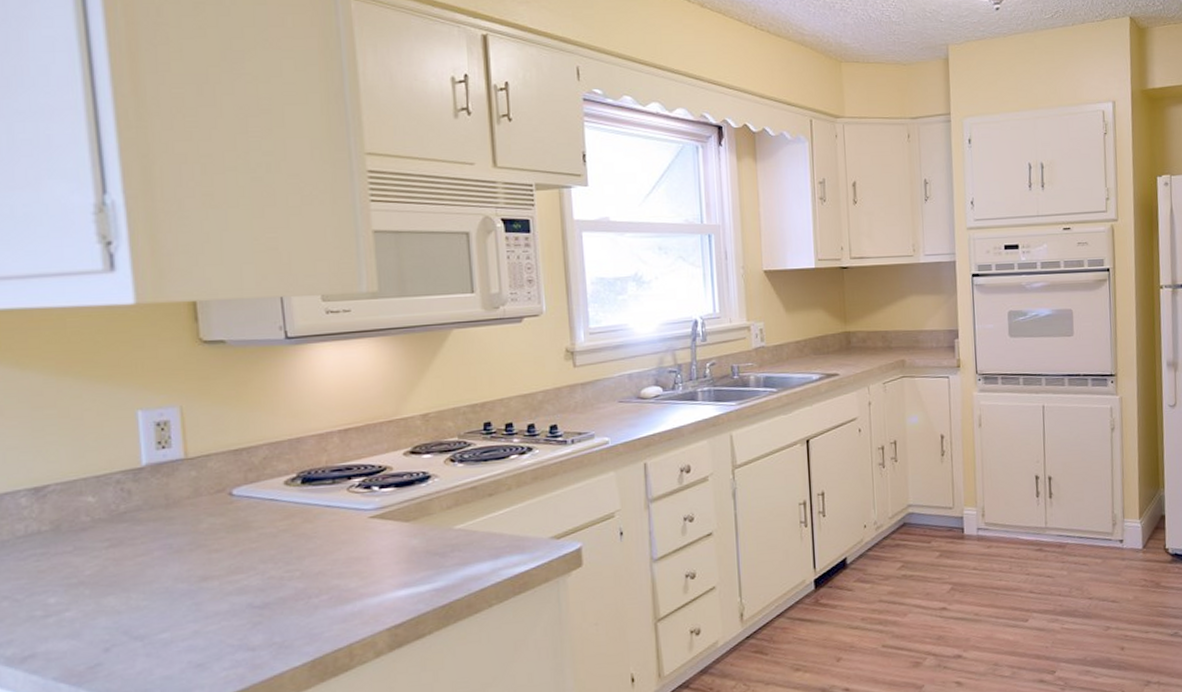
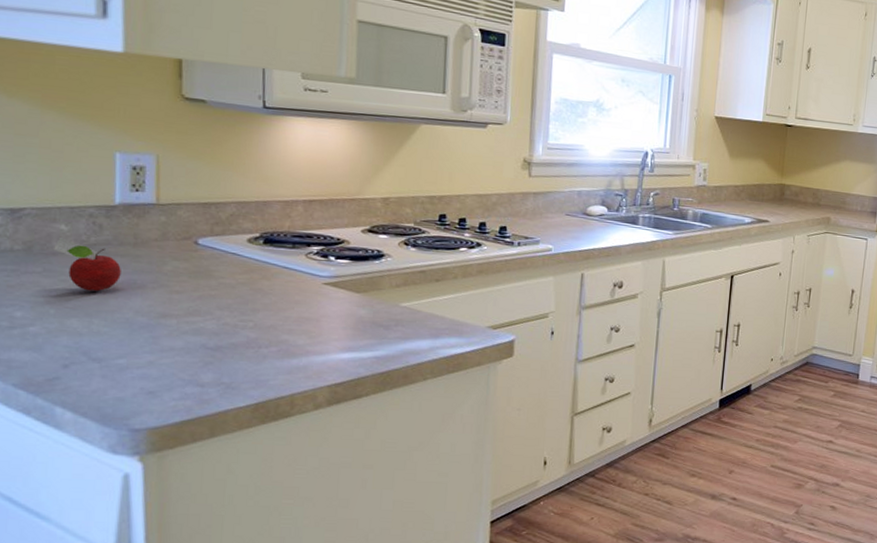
fruit: none [81,510,155,564] -> present [53,238,121,292]

